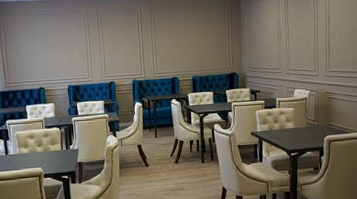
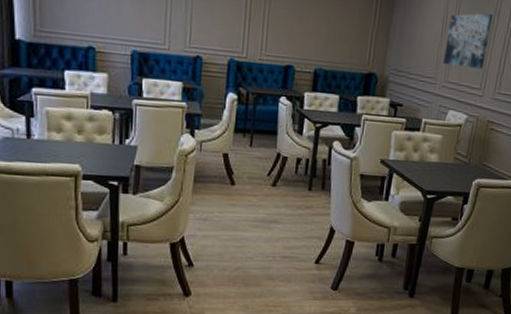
wall art: none [282,18,314,58] -> present [443,13,494,69]

